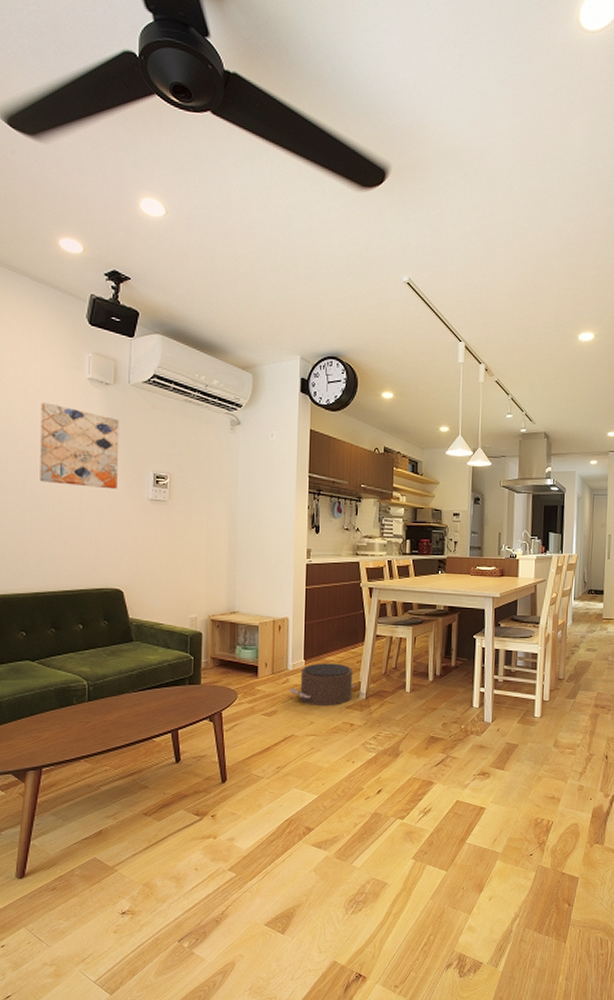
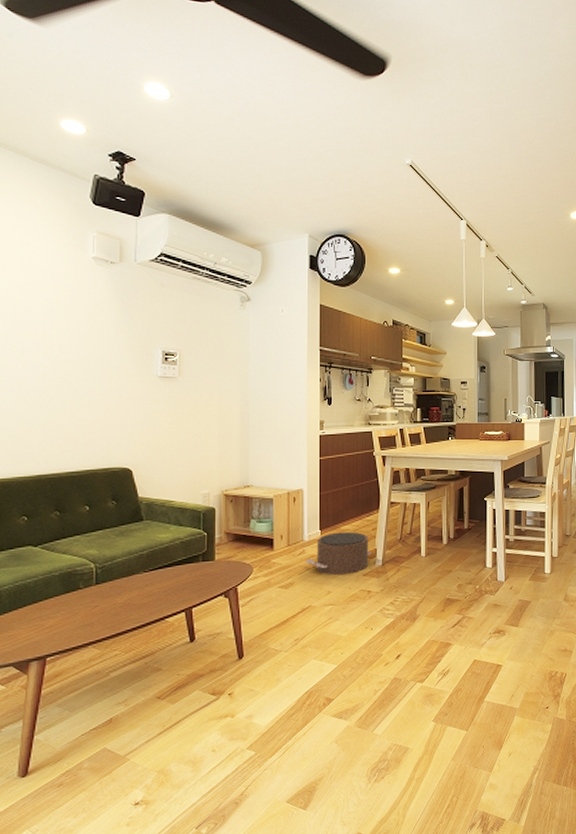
wall art: present [40,403,119,490] -> none [41,282,126,368]

